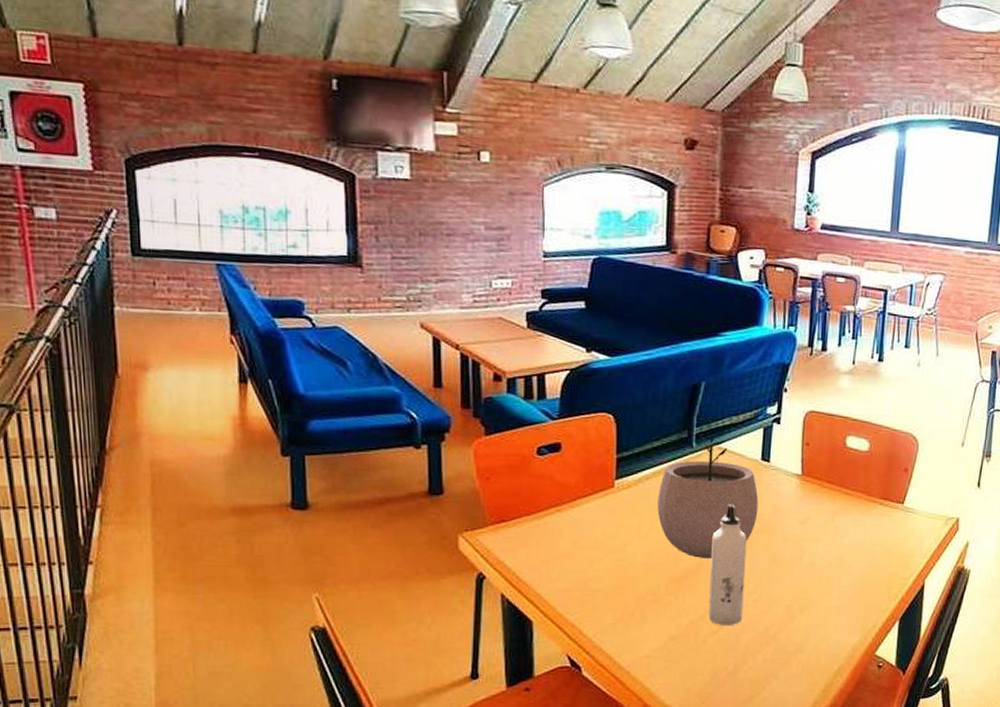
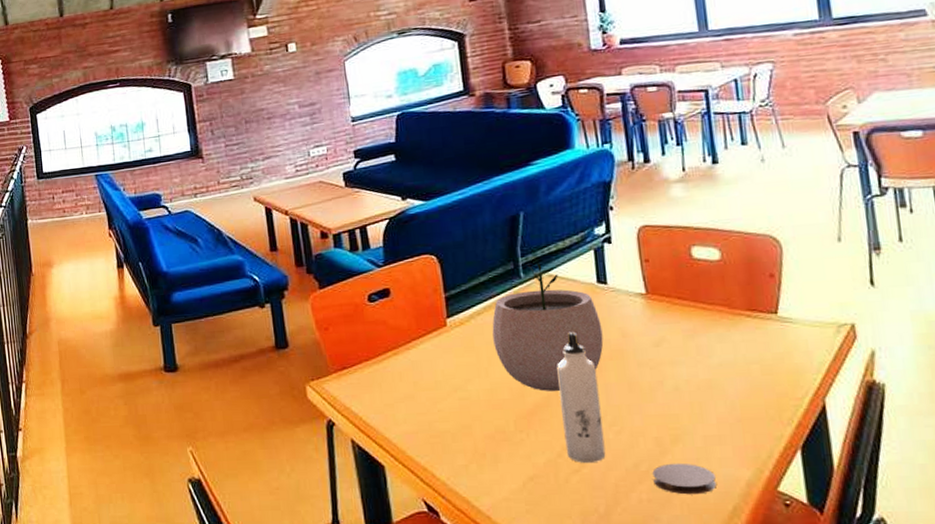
coaster: none [778,628,829,656] -> present [652,463,716,495]

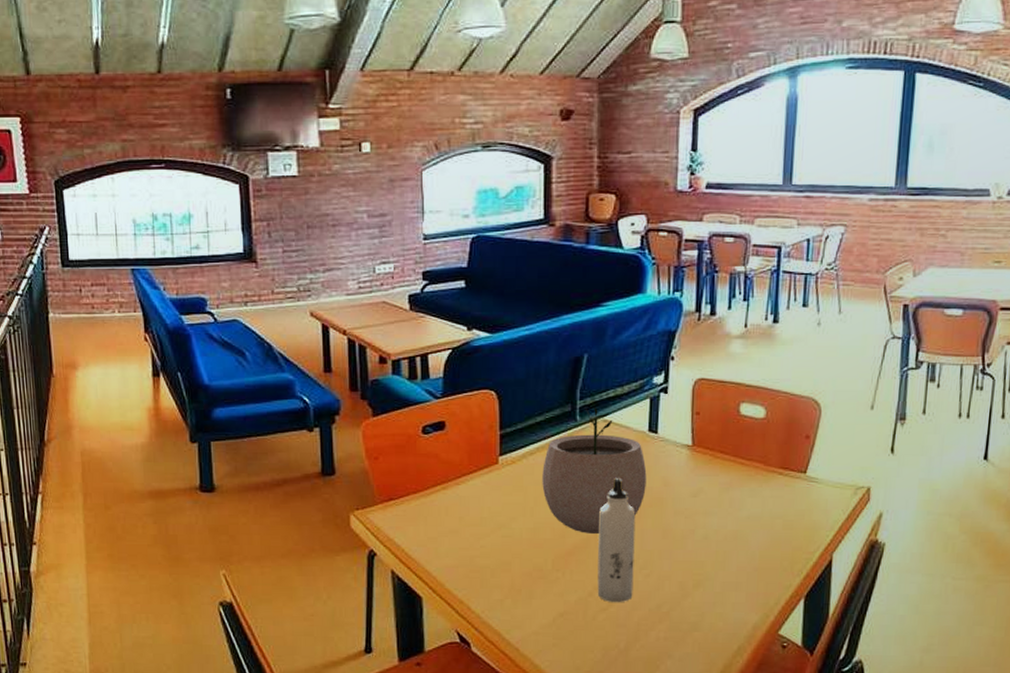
coaster: present [652,463,716,495] -> none [672,605,727,635]

